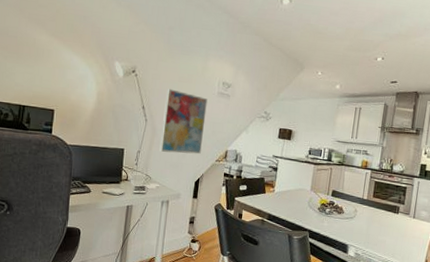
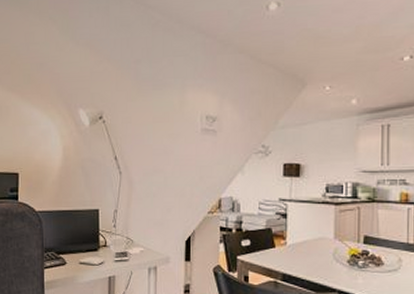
wall art: present [159,89,208,154] -> none [139,132,190,208]

